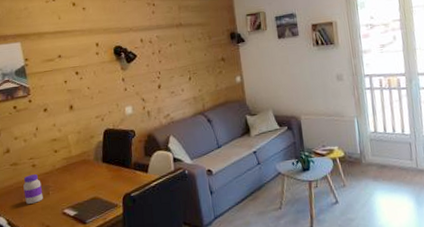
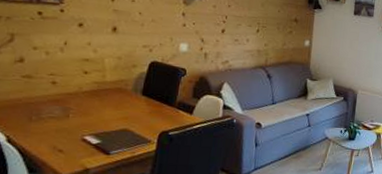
jar: present [23,174,43,204] -> none [35,92,61,124]

